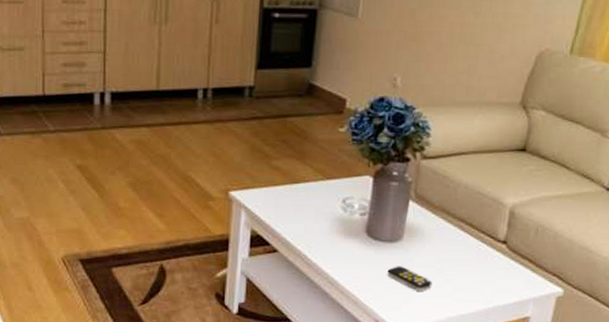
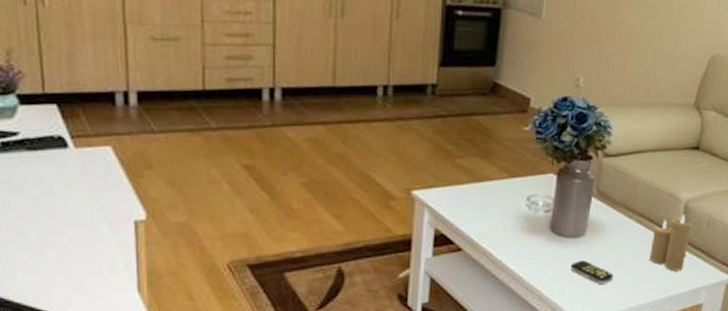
candle: none [471,220,518,280] -> present [649,214,692,270]

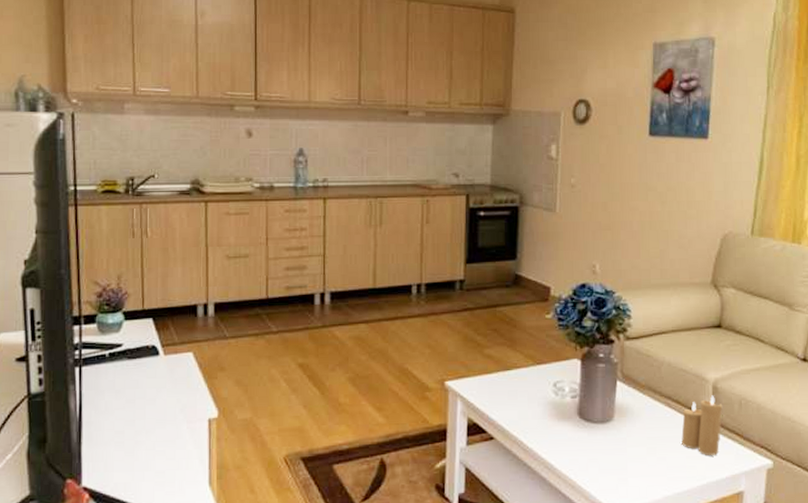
remote control: present [571,260,613,284] -> none [601,446,646,471]

